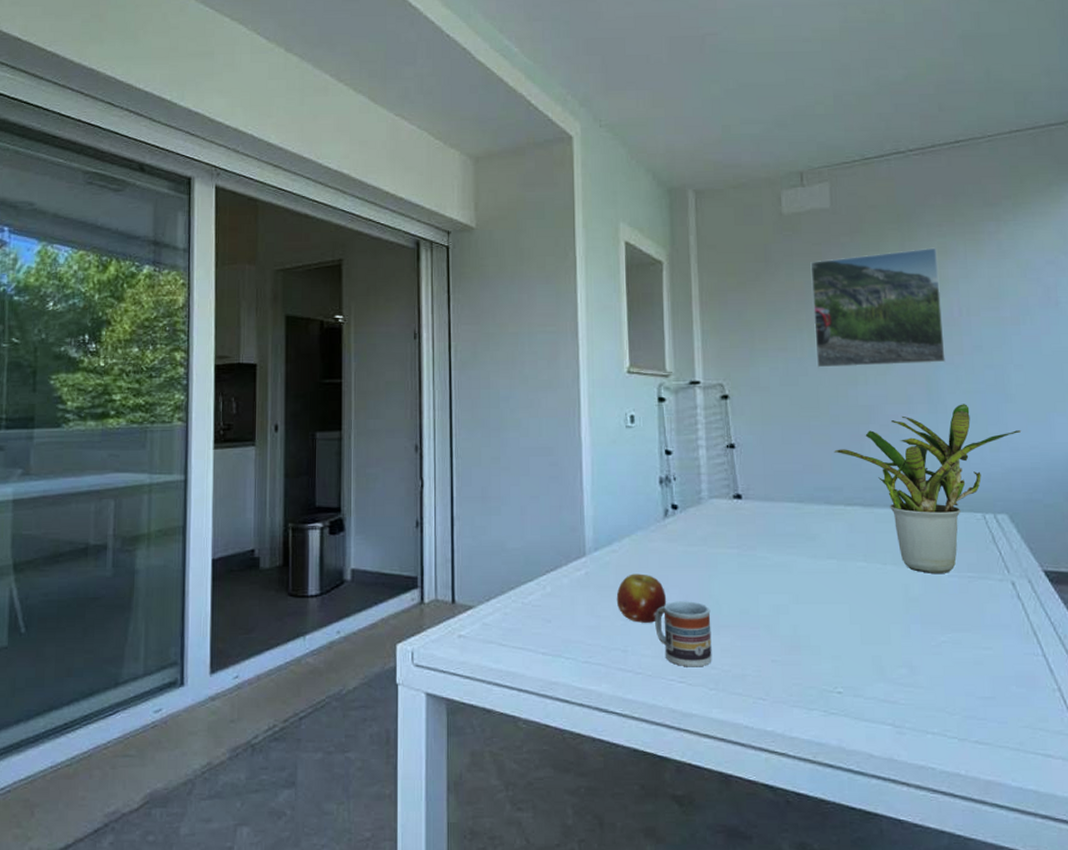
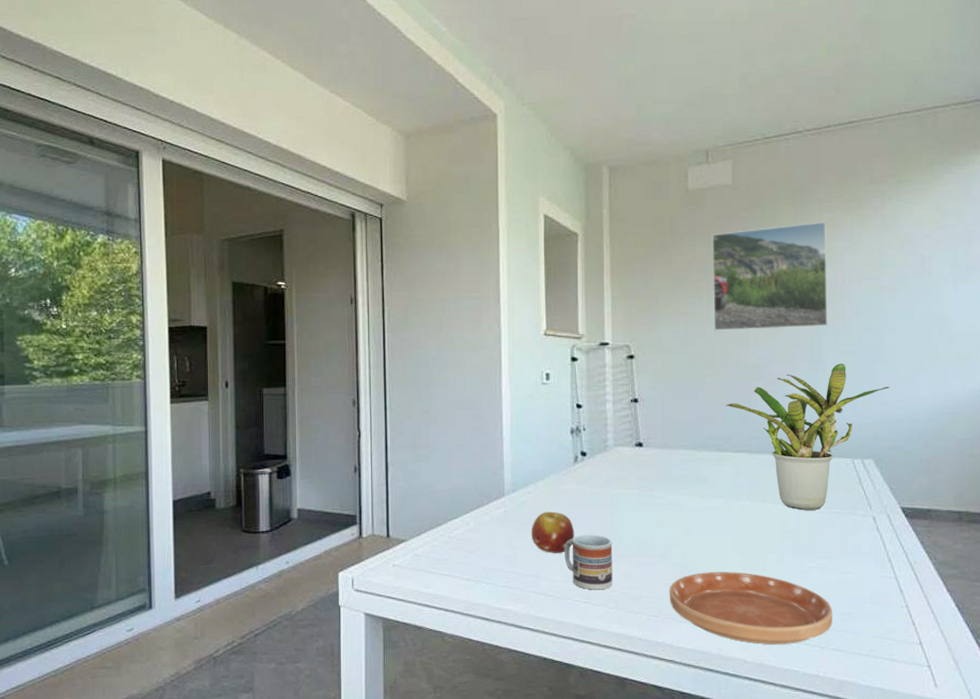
saucer: none [778,646,973,736] -> present [669,572,832,645]

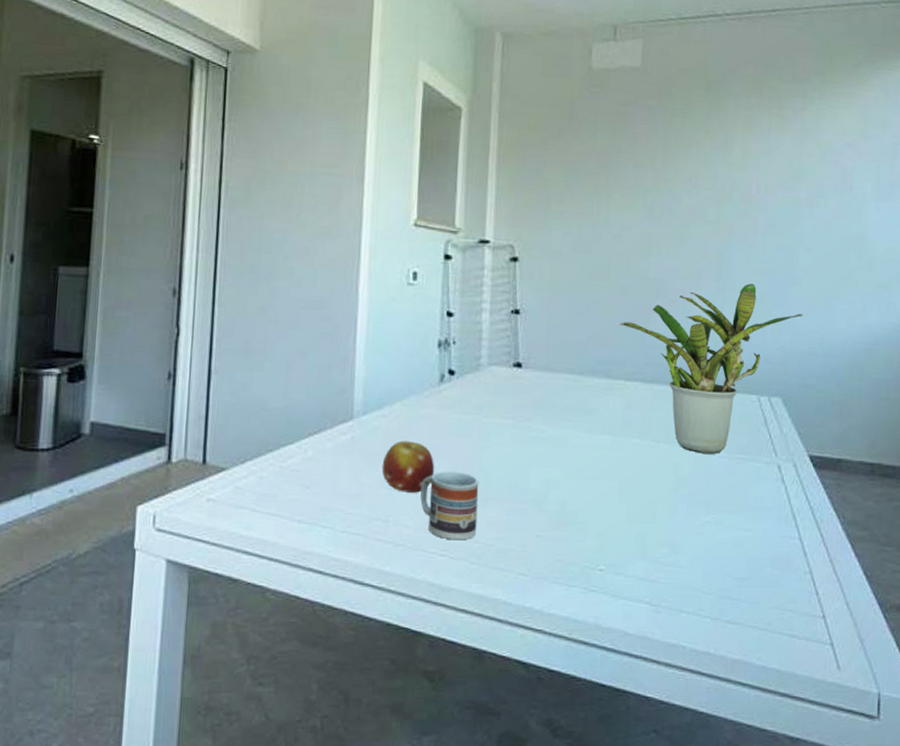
saucer: present [669,572,832,645] -> none [542,523,728,615]
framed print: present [712,221,828,331] -> none [611,119,742,240]

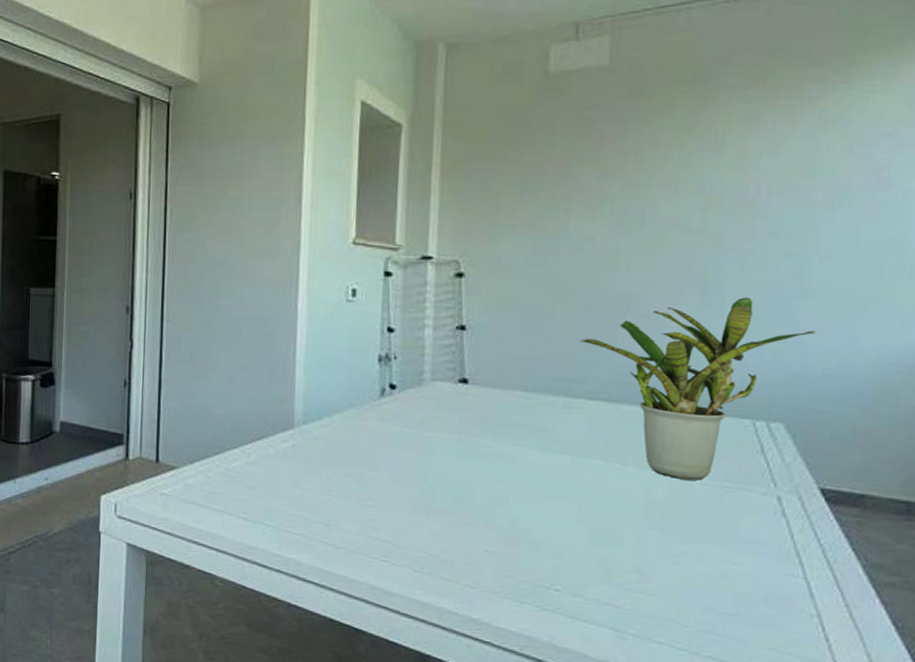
fruit: present [381,440,435,493] -> none [322,450,376,500]
cup: present [420,471,479,541] -> none [361,481,422,549]

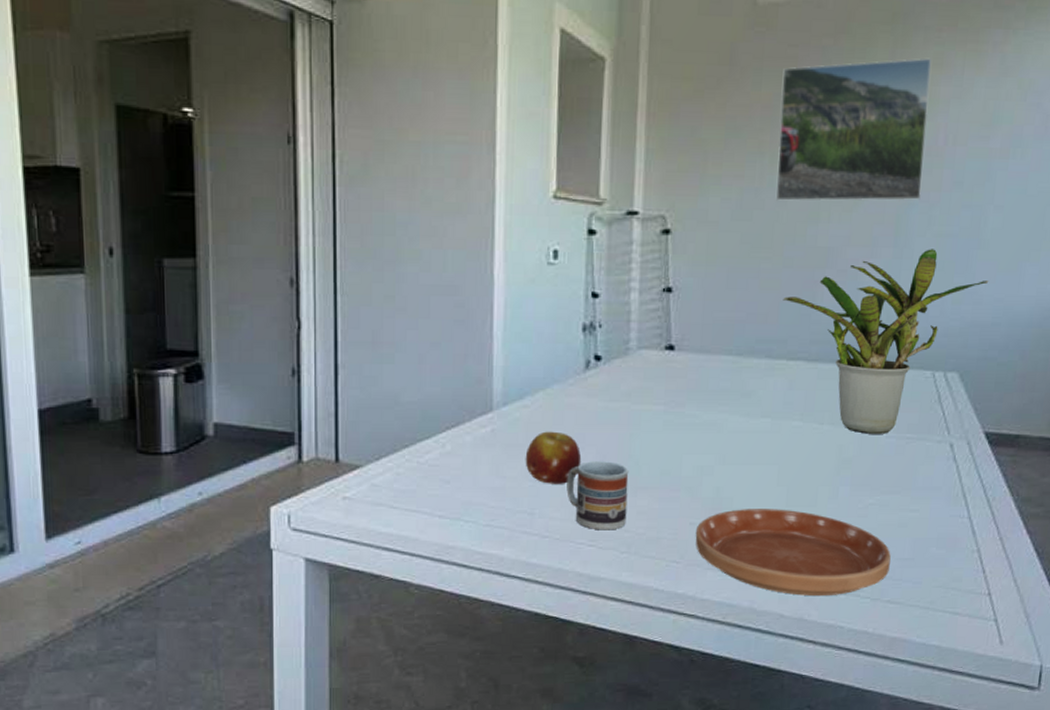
fruit: none [322,450,376,500] -> present [525,431,582,484]
cup: none [361,481,422,549] -> present [567,461,629,530]
saucer: none [490,541,710,643] -> present [695,509,891,597]
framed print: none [571,114,738,250] -> present [776,58,931,201]

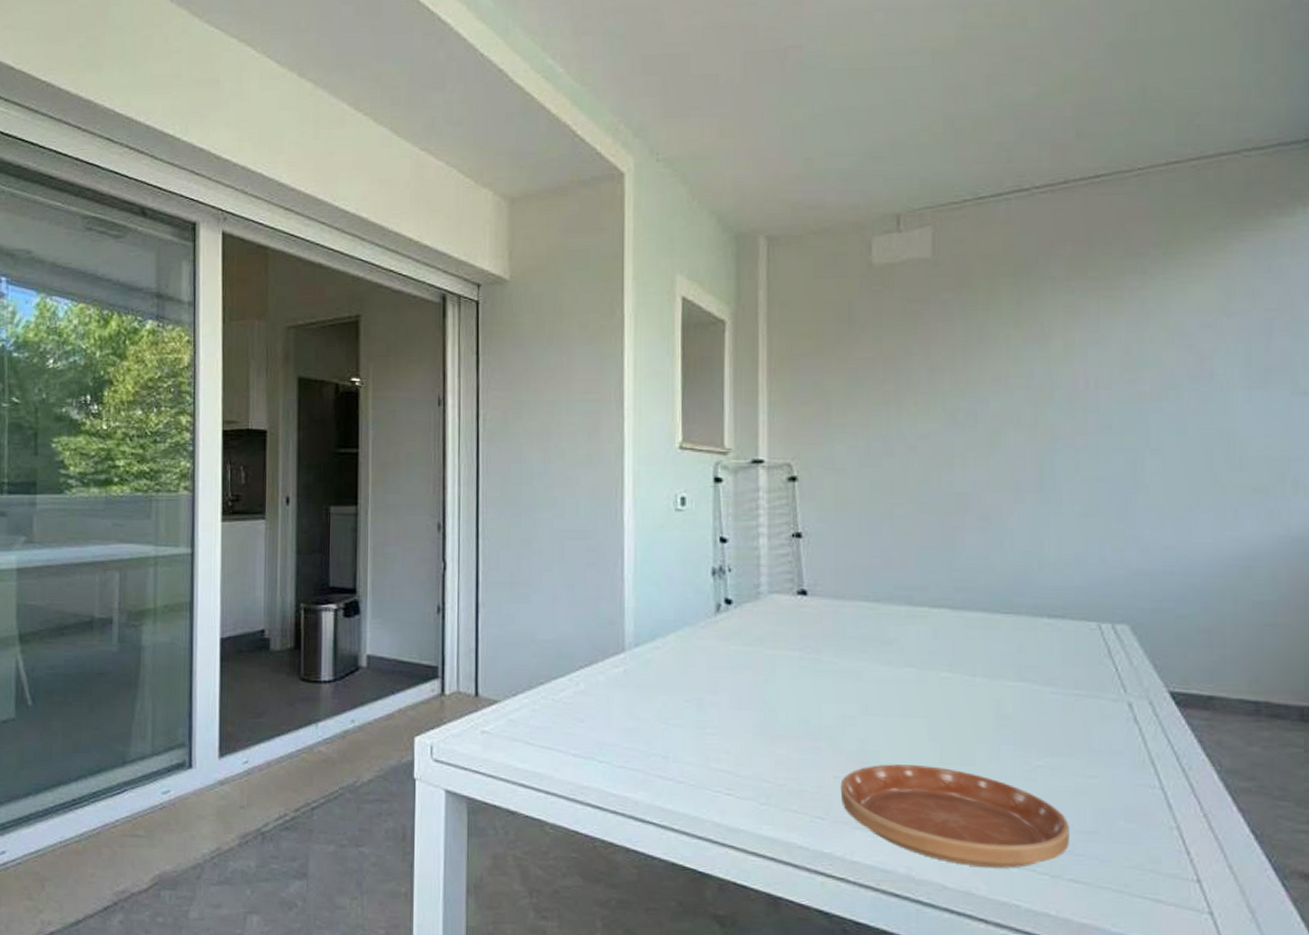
fruit: present [525,431,582,484] -> none [658,673,715,728]
cup: present [567,461,629,530] -> none [701,706,765,779]
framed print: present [776,58,931,201] -> none [903,306,1064,448]
potted plant: present [783,249,989,434] -> none [920,494,1154,689]

